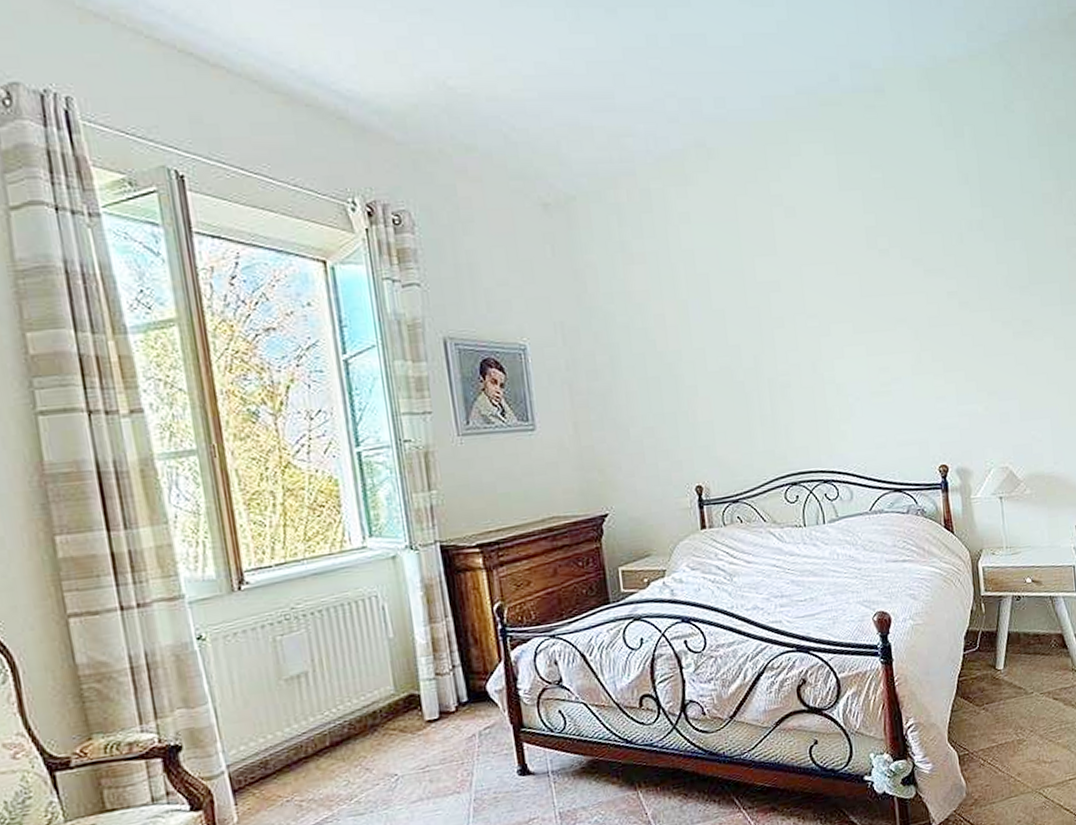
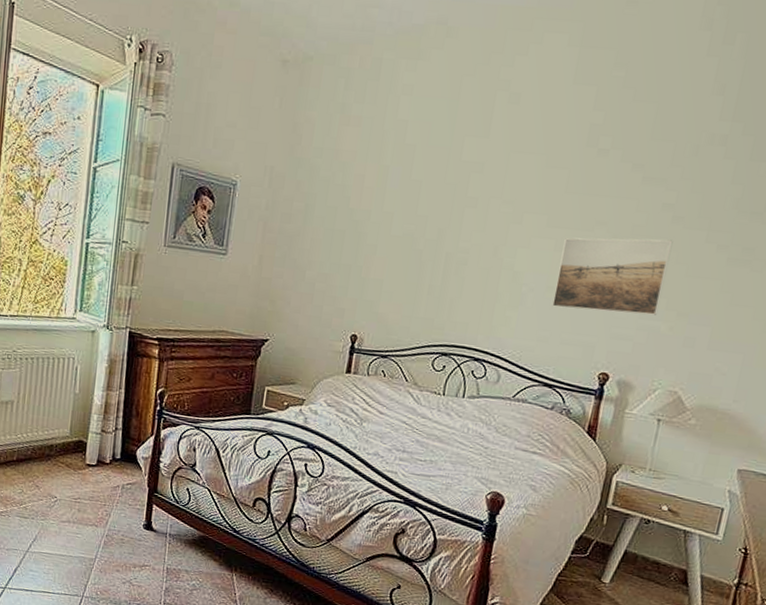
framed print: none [873,325,971,411] -> present [552,237,673,315]

